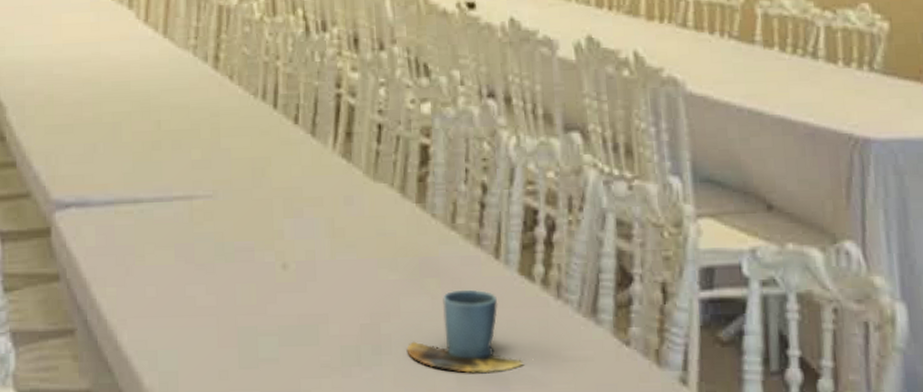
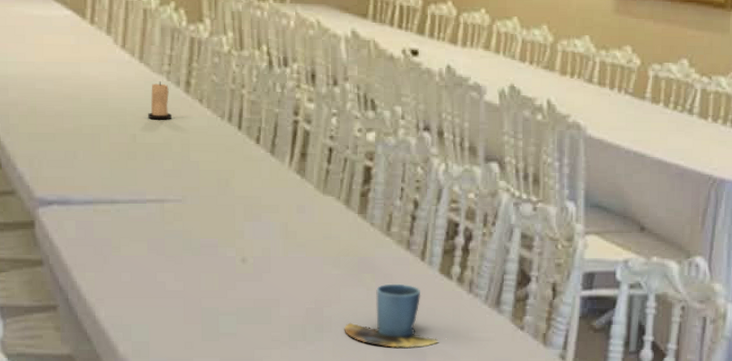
candle: none [173,57,199,102] -> present [148,81,172,120]

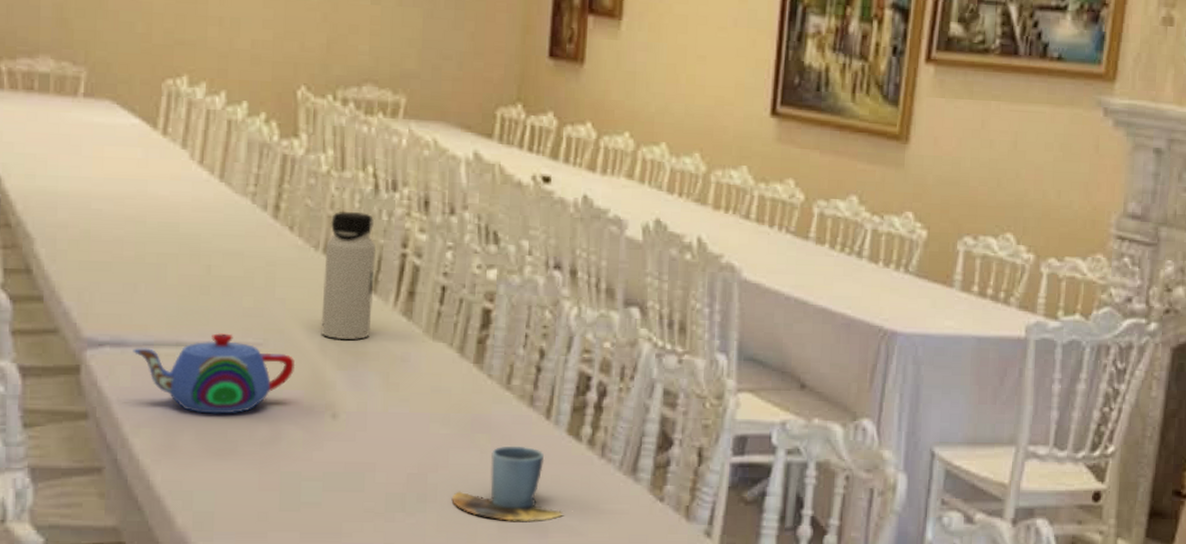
teapot: none [76,192,210,260] -> present [133,333,296,414]
candle: present [148,81,172,120] -> none [227,204,255,249]
water bottle: none [229,85,273,196] -> present [321,211,376,340]

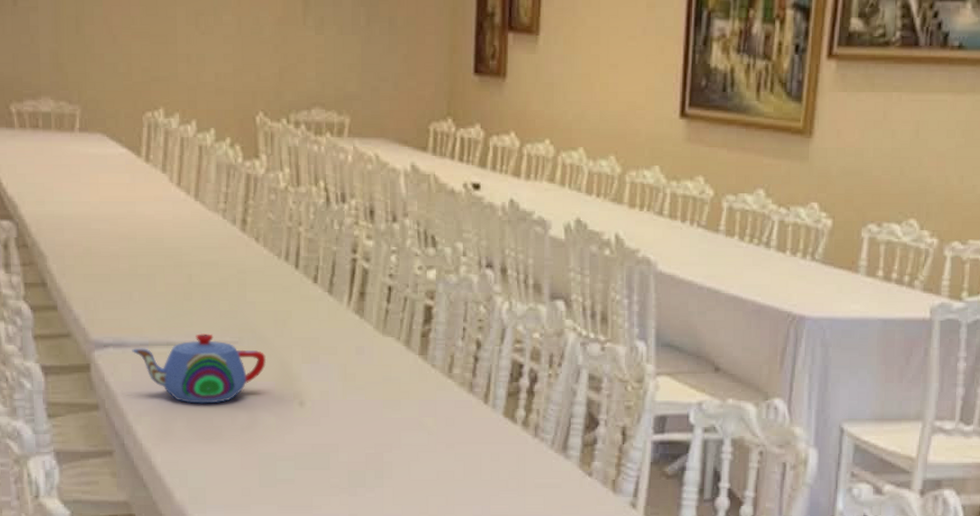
water bottle: present [321,211,376,340] -> none [286,222,331,337]
cup: present [451,445,564,522] -> none [405,427,504,496]

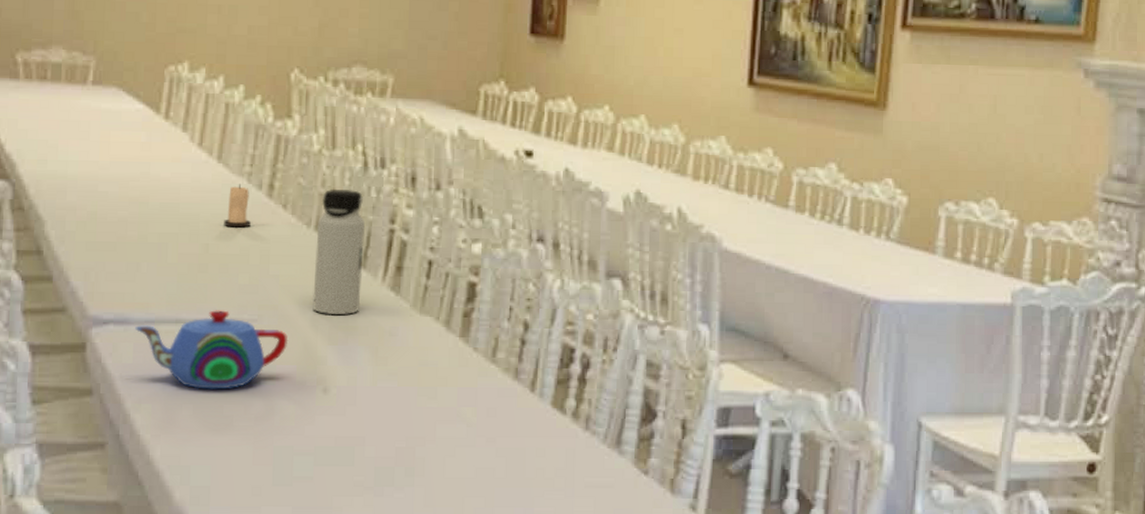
candle: none [204,220,228,259] -> present [224,184,251,228]
water bottle: none [286,222,331,337] -> present [312,189,366,315]

